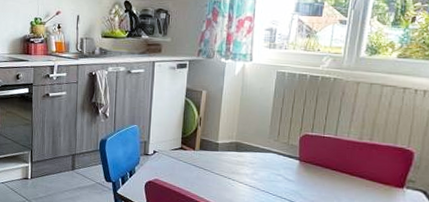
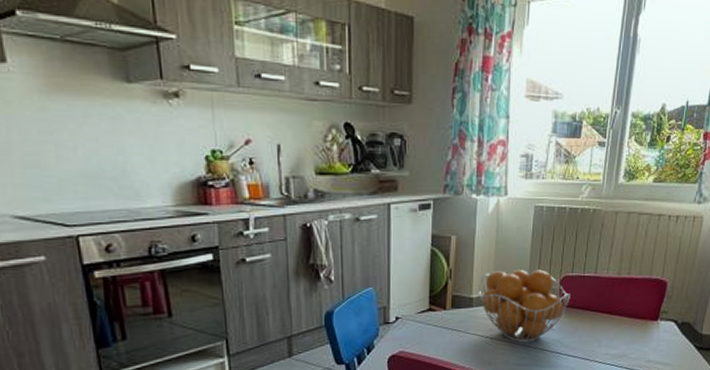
fruit basket: none [224,123,310,190] -> present [479,269,571,343]

